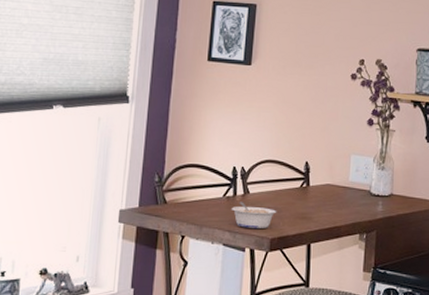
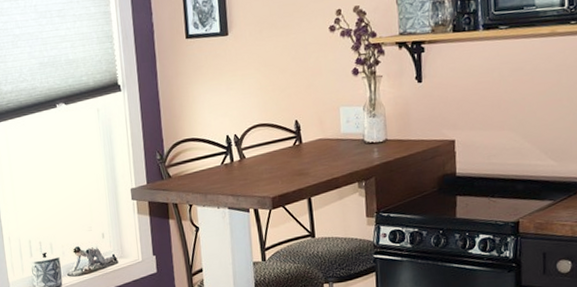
legume: present [232,202,277,228] -> none [231,167,274,191]

